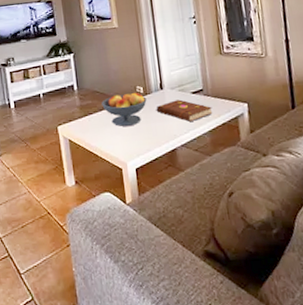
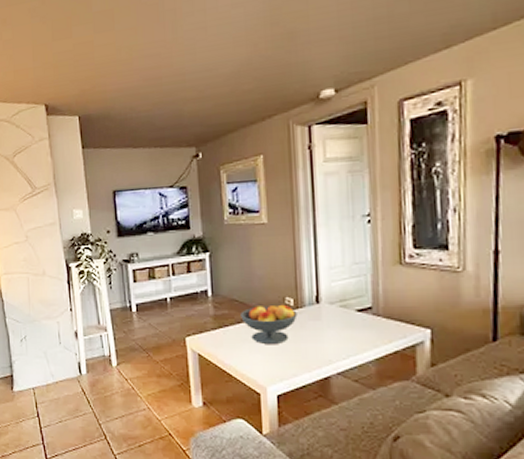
book: present [156,99,213,122] -> none [308,317,383,345]

